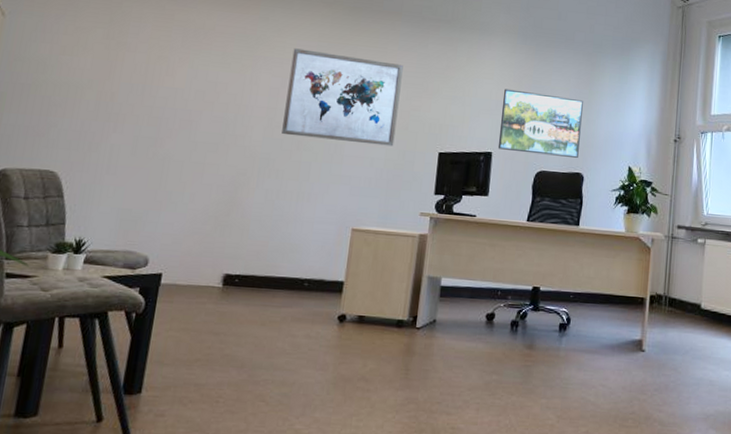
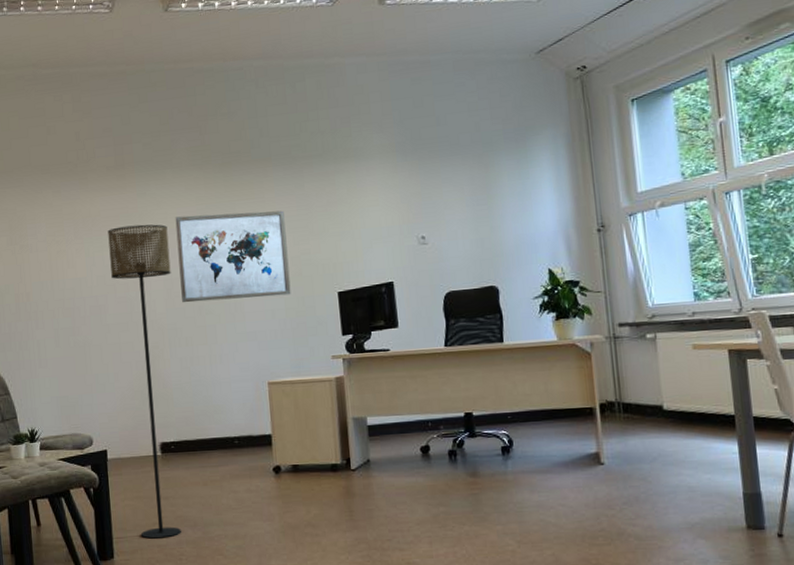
floor lamp: none [179,45,283,377] -> present [108,224,181,539]
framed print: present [497,89,583,158] -> none [393,207,488,277]

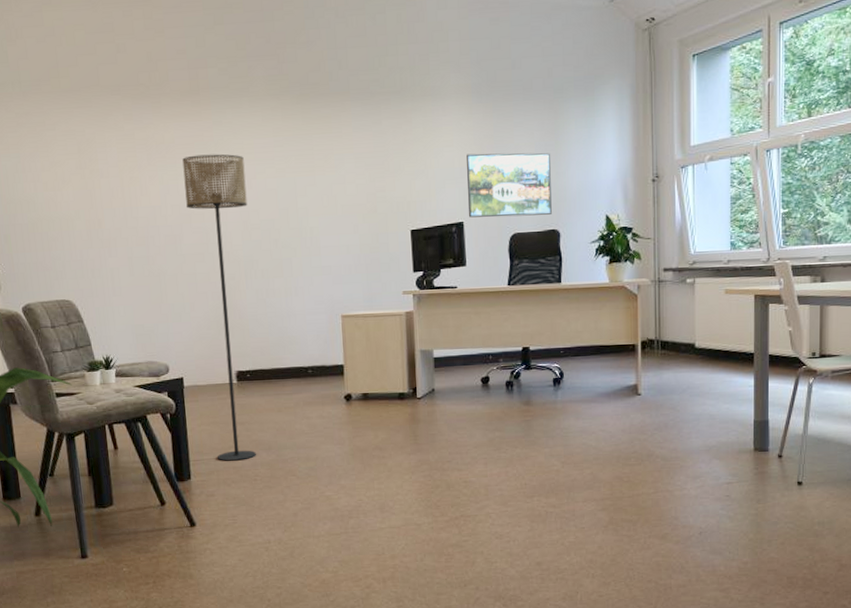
wall art: present [175,210,291,303] -> none [252,146,366,236]
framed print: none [393,207,488,277] -> present [467,152,552,218]

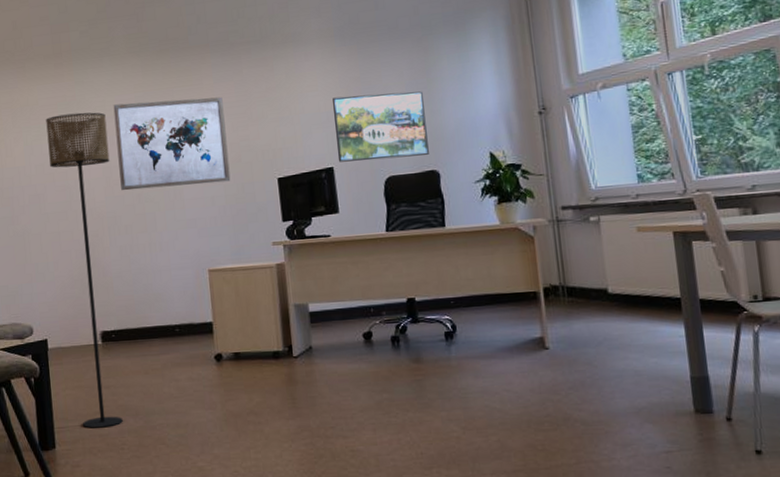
wall art: none [252,146,366,236] -> present [113,96,231,191]

